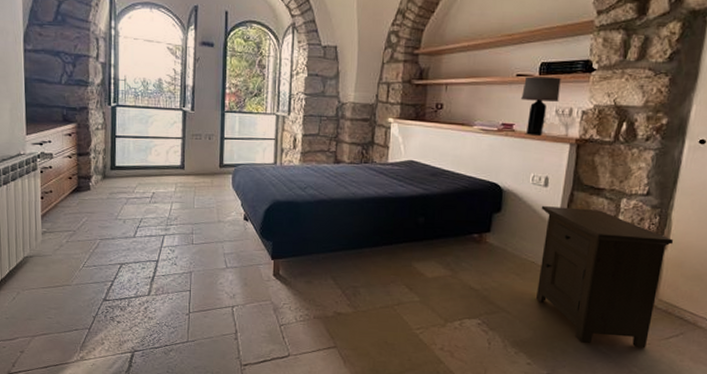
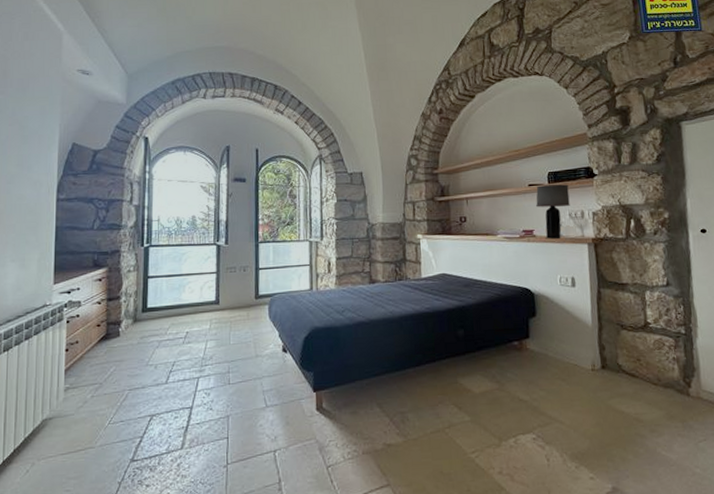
nightstand: present [536,205,673,348] -> none [573,304,703,448]

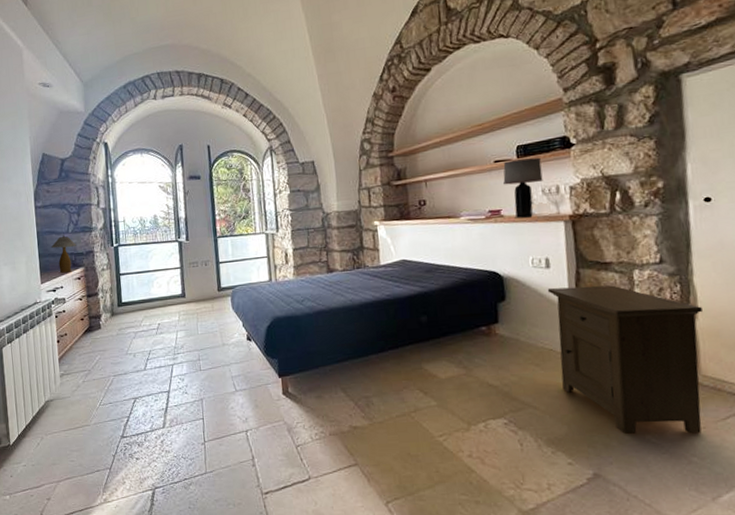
table lamp: none [70,230,102,273] -> present [51,233,77,273]
nightstand: none [573,304,703,448] -> present [547,285,702,435]

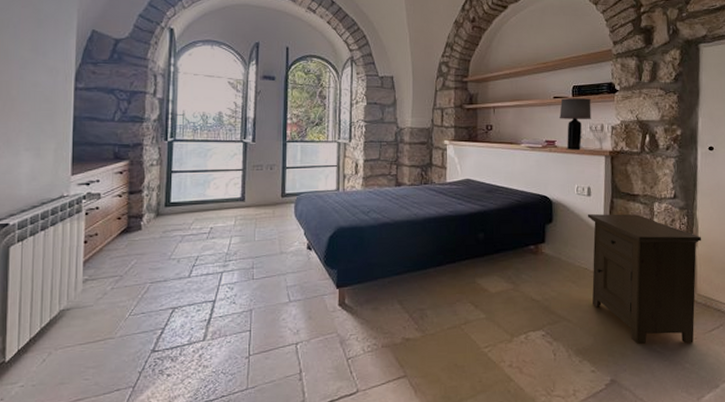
table lamp: present [51,233,77,273] -> none [89,121,123,165]

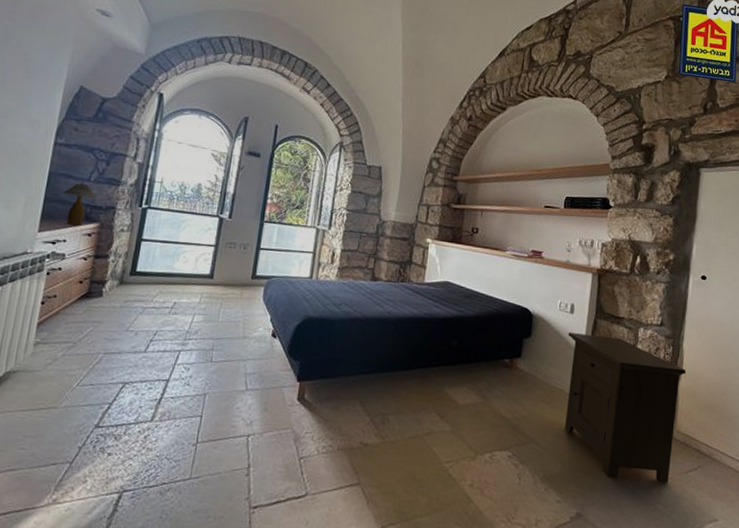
table lamp: none [89,121,123,165] -> present [62,180,97,226]
table lamp: present [559,98,591,151] -> none [549,208,583,265]

